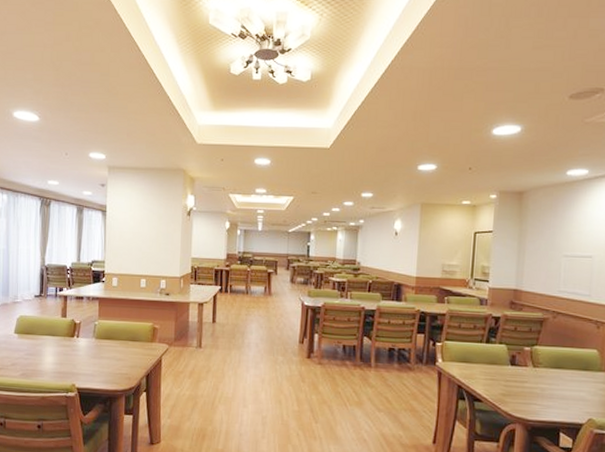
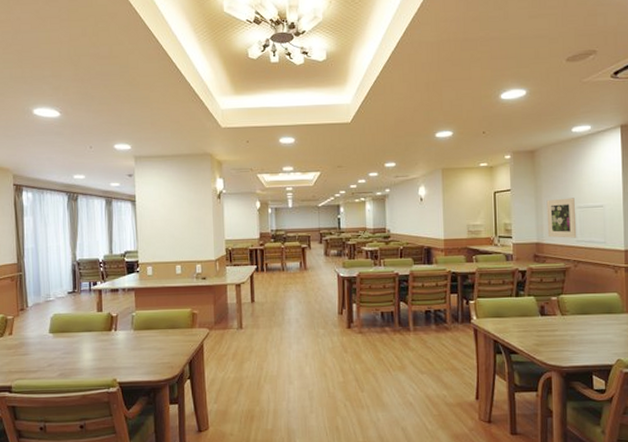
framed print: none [527,245,561,288] -> present [546,198,577,238]

